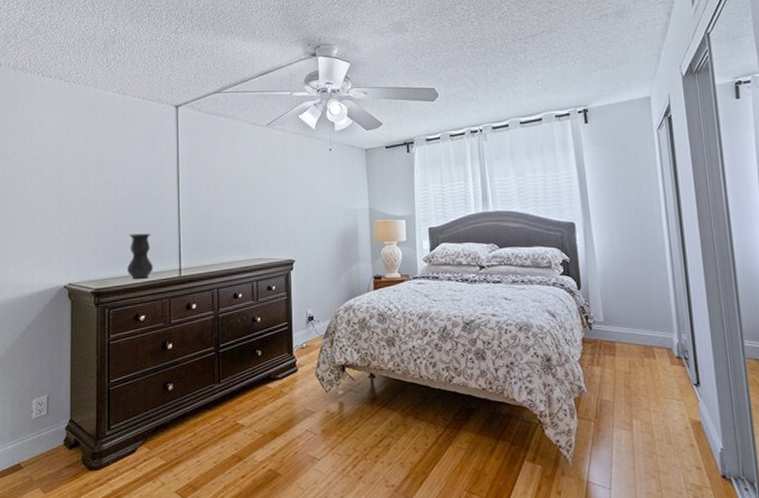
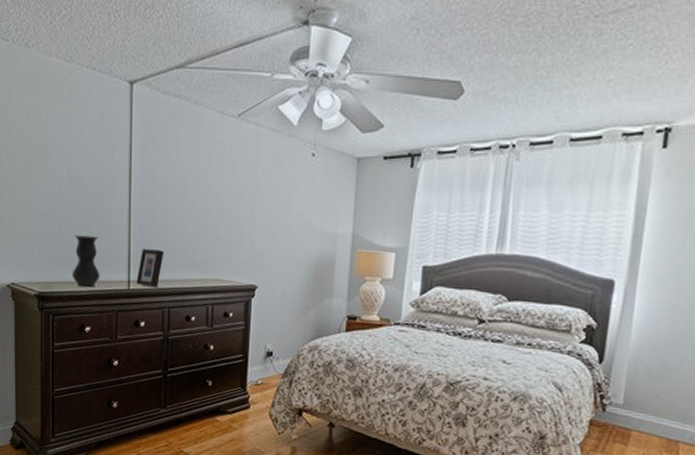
picture frame: none [187,239,211,272] -> present [136,249,164,288]

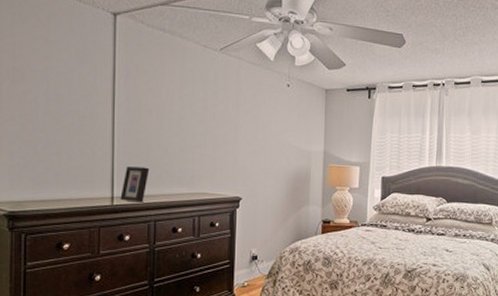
vase: present [72,235,100,288] -> none [48,154,81,205]

